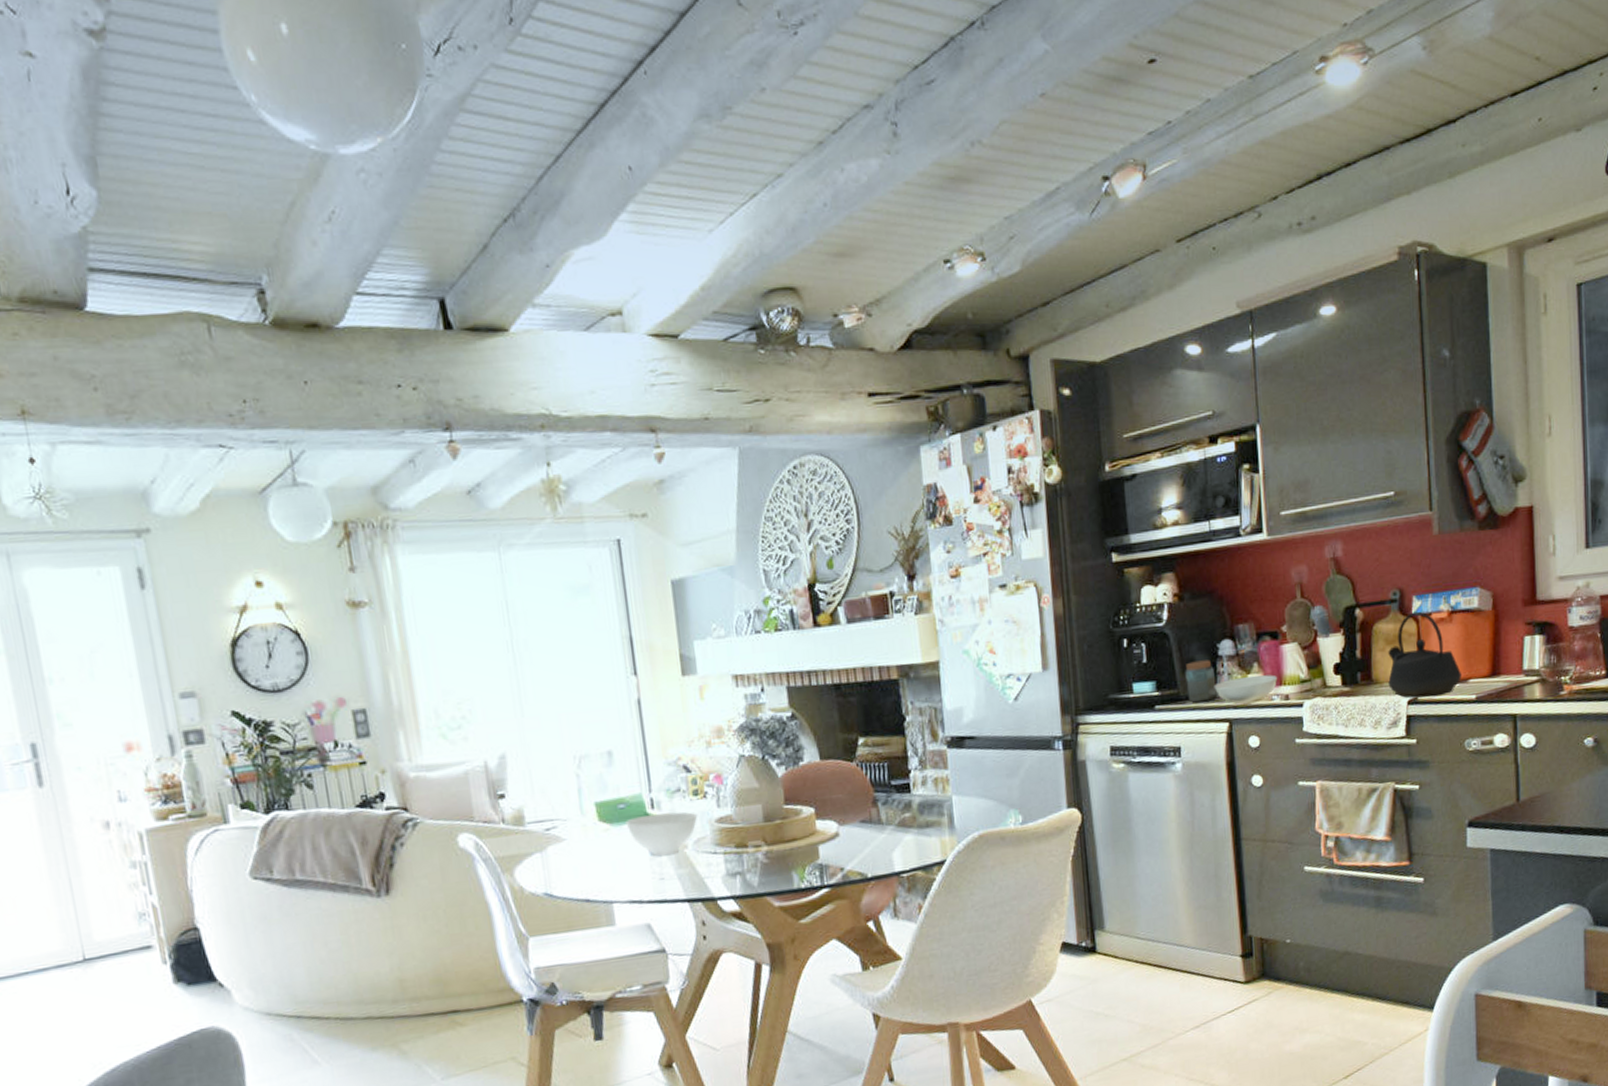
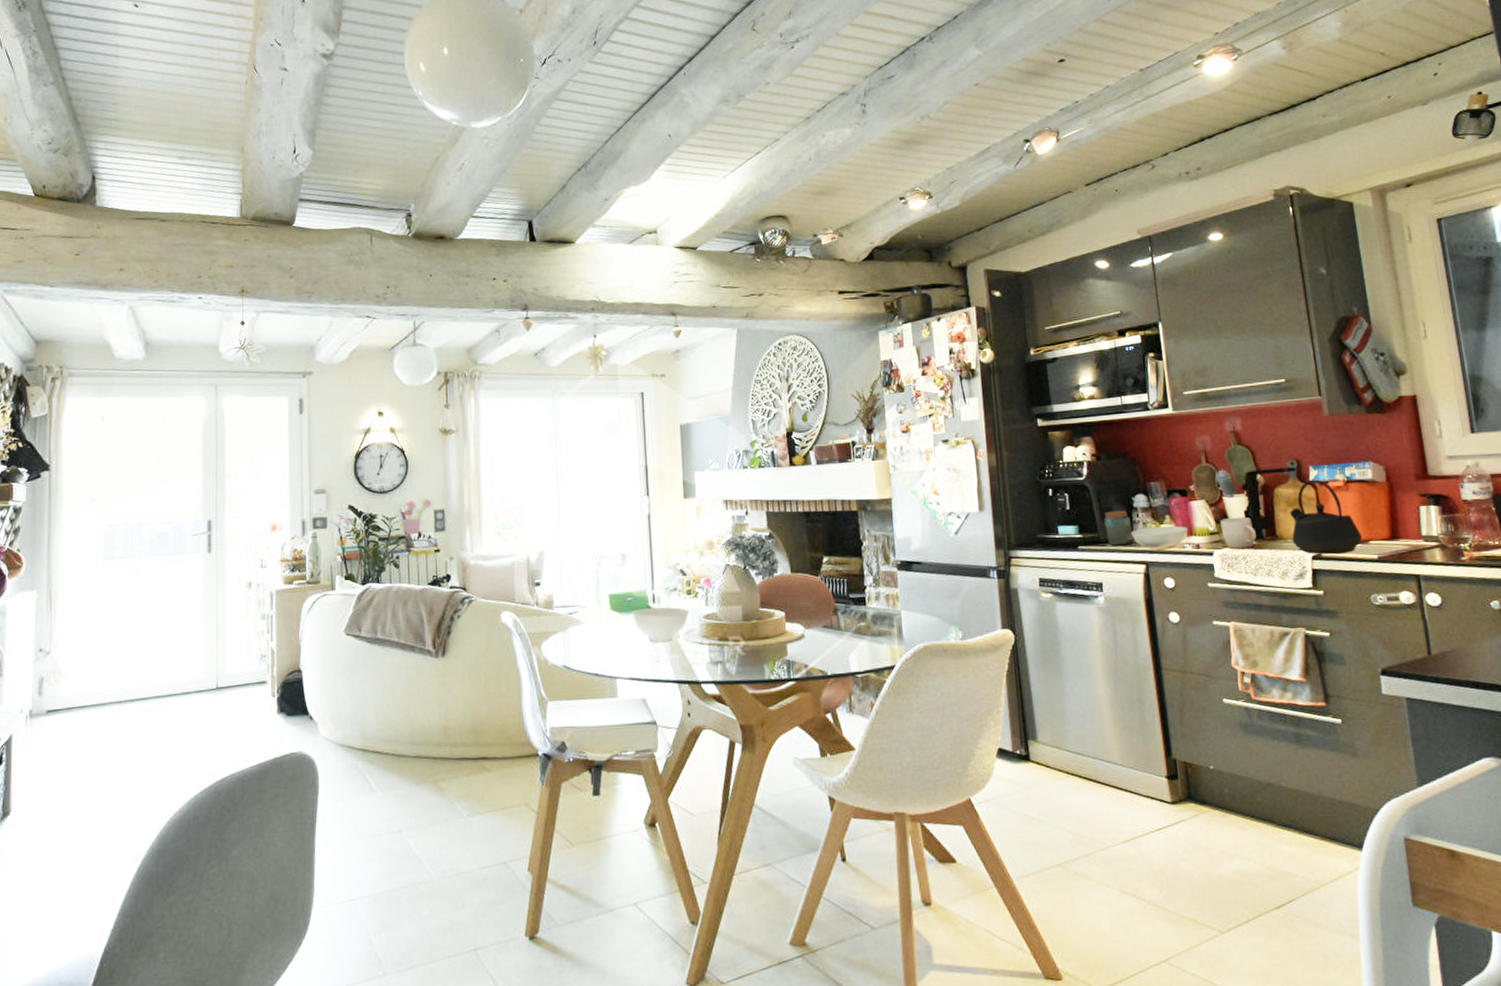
mug: none [1312,659,1351,699] -> present [1220,517,1257,550]

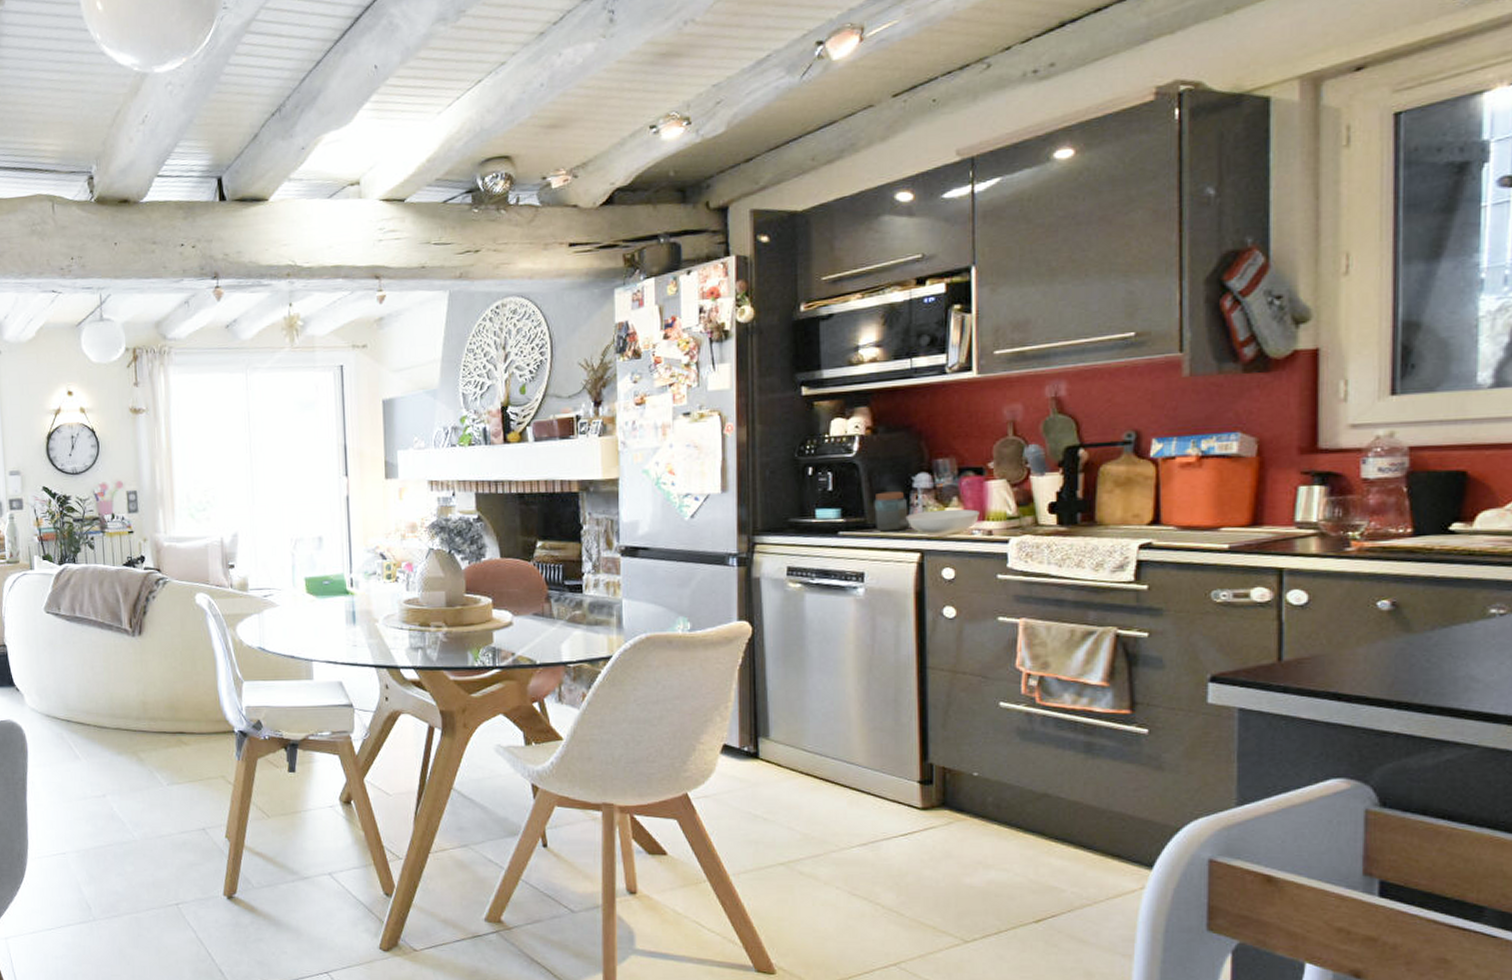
bowl: present [632,607,690,643] -> none [328,591,389,627]
mug: present [1220,517,1257,550] -> none [1023,499,1068,537]
kettle: present [1290,479,1362,555] -> none [1115,454,1211,544]

